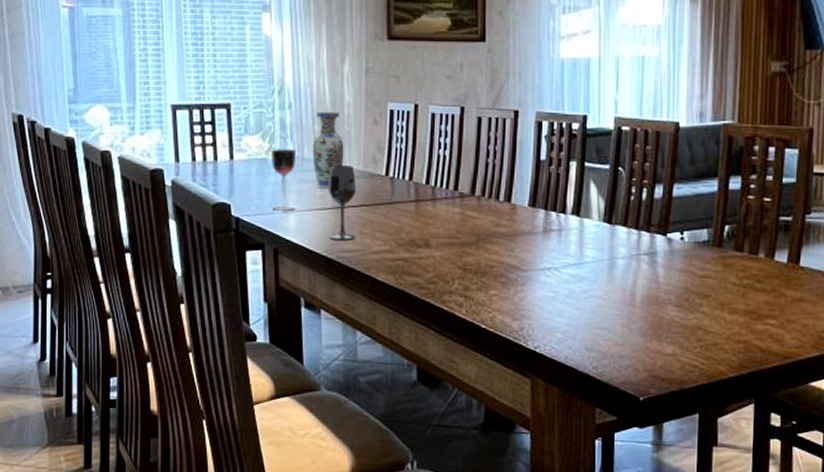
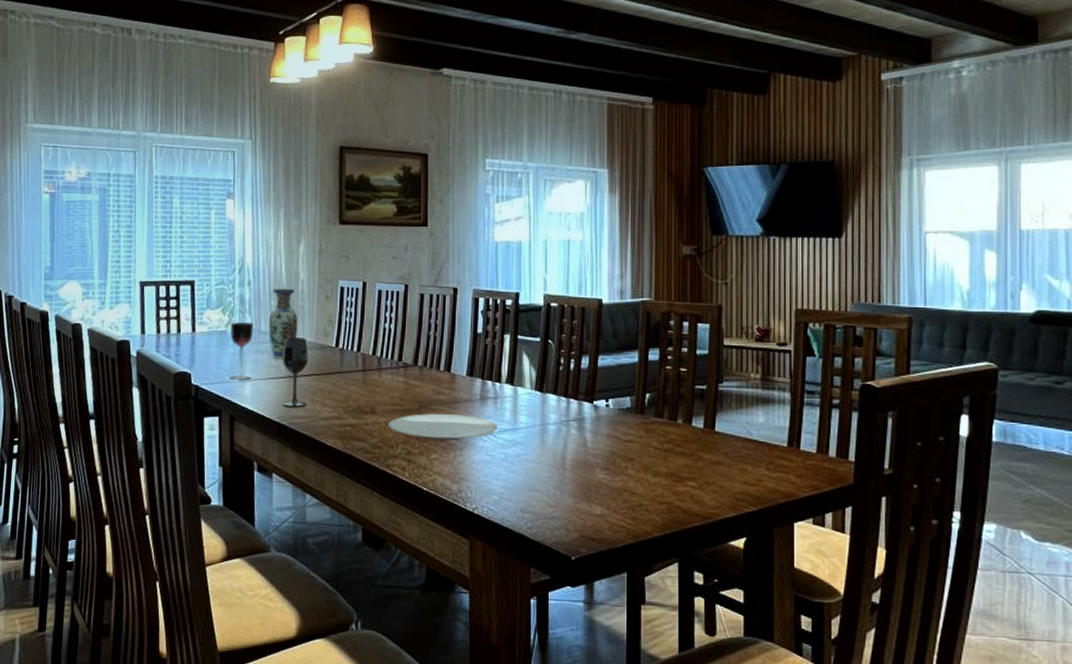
plate: none [443,246,562,276] -> present [388,413,497,441]

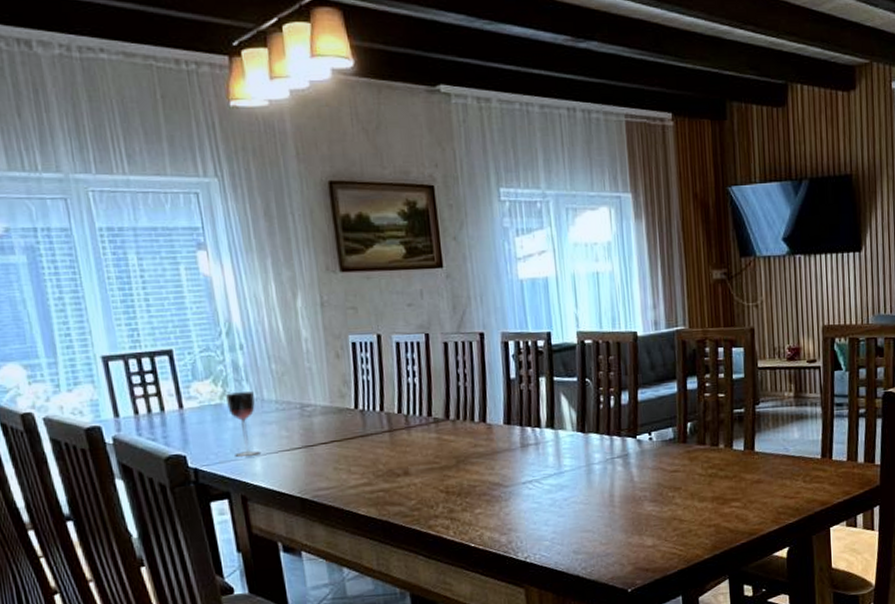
vase: present [268,288,298,359] -> none [270,349,309,429]
wine glass: present [281,337,309,407] -> none [293,402,330,479]
plate: present [388,413,497,441] -> none [424,464,542,495]

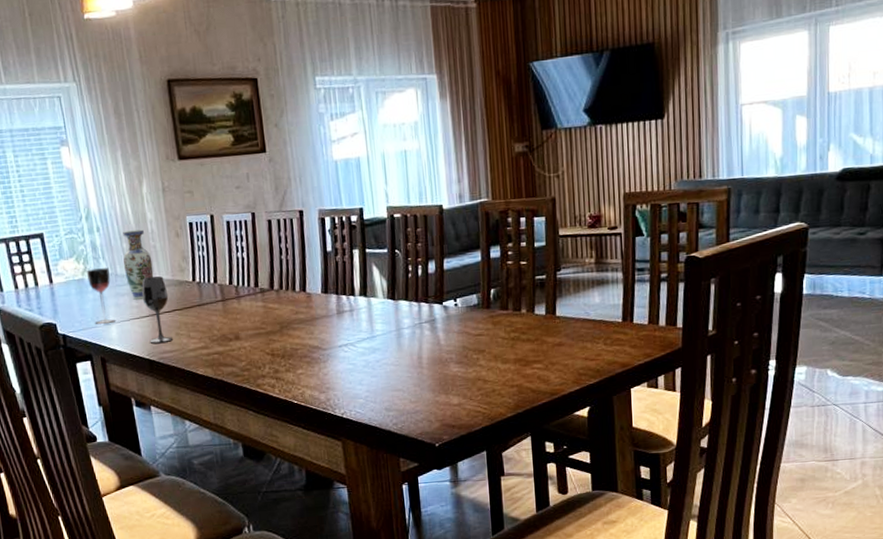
vase: none [270,349,309,429] -> present [122,229,154,300]
wine glass: none [293,402,330,479] -> present [141,276,173,344]

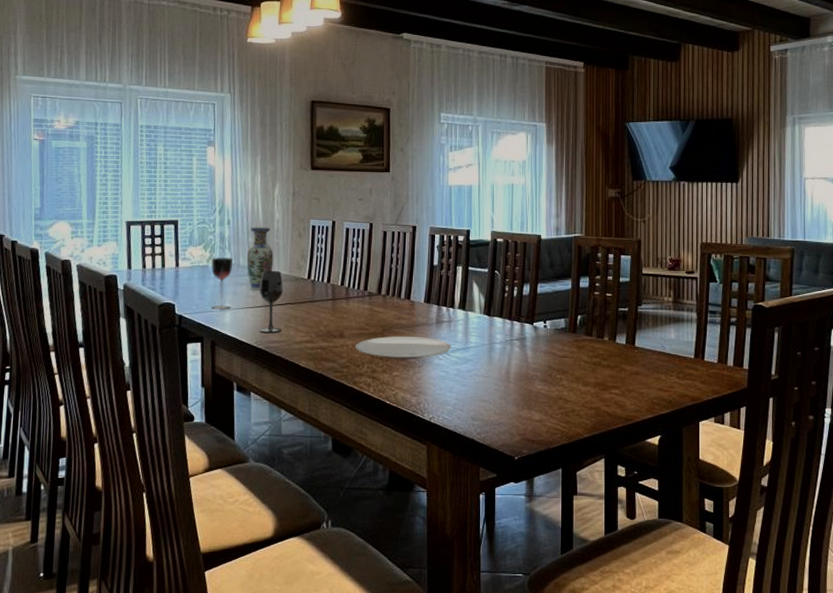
plate: none [253,329,356,357] -> present [355,336,451,360]

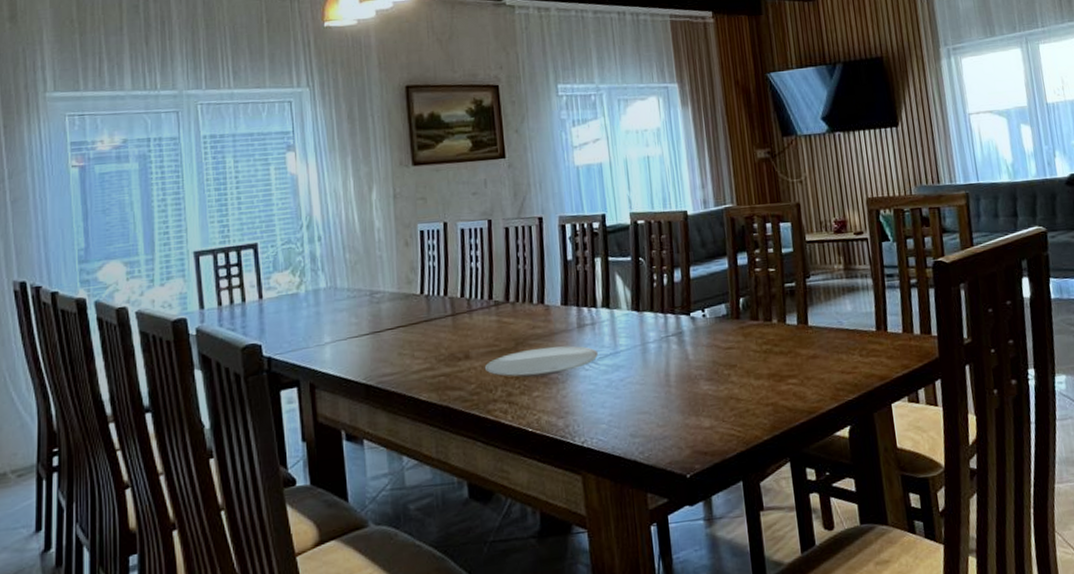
wineglass: present [211,258,233,309] -> none [301,280,330,345]
vase: present [246,227,274,290] -> none [344,238,378,316]
wine glass: present [259,270,284,333] -> none [362,289,394,366]

